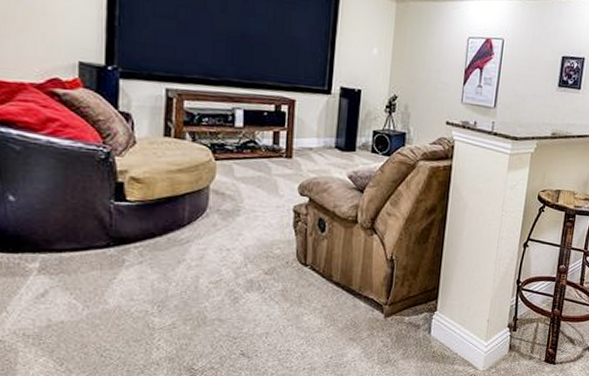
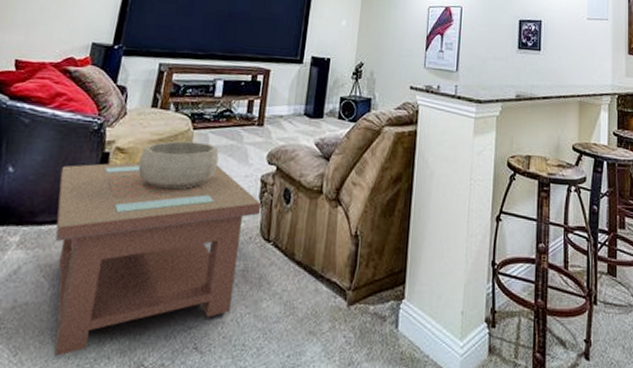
coffee table: none [71,192,296,365] -> present [53,162,262,357]
decorative bowl: none [159,171,247,219] -> present [138,141,219,190]

